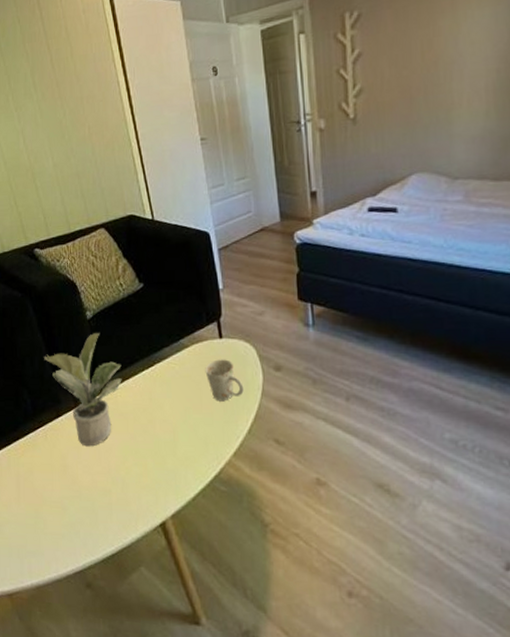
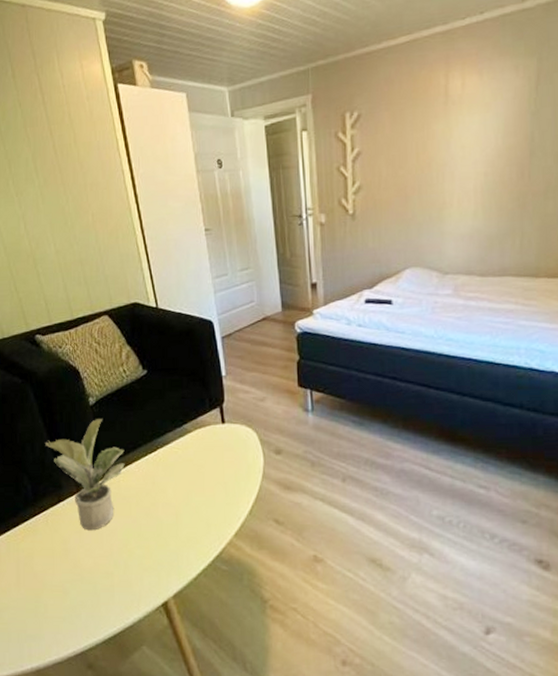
mug: present [205,359,244,402] -> none [207,443,245,484]

